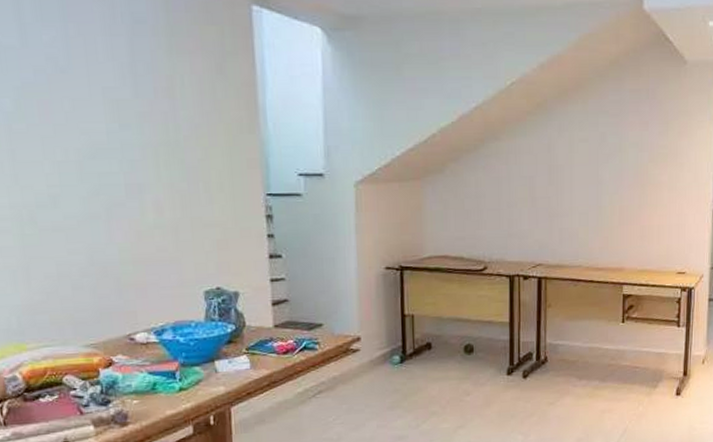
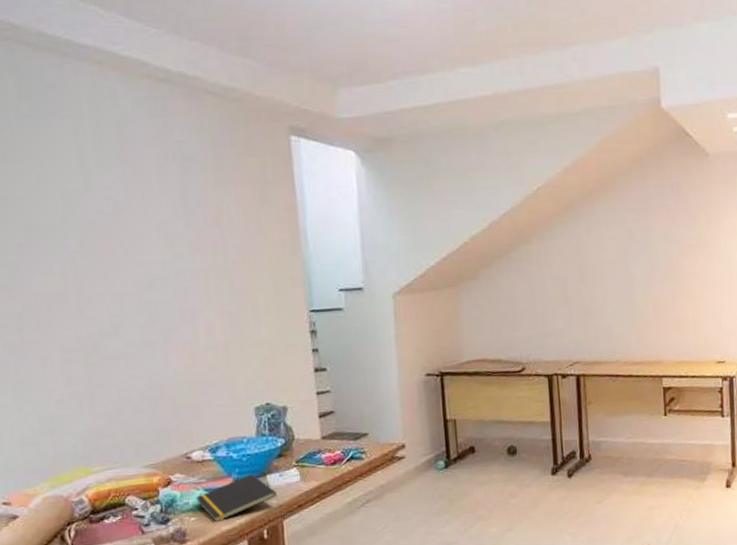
notepad: none [139,358,225,406] -> present [196,473,277,522]

